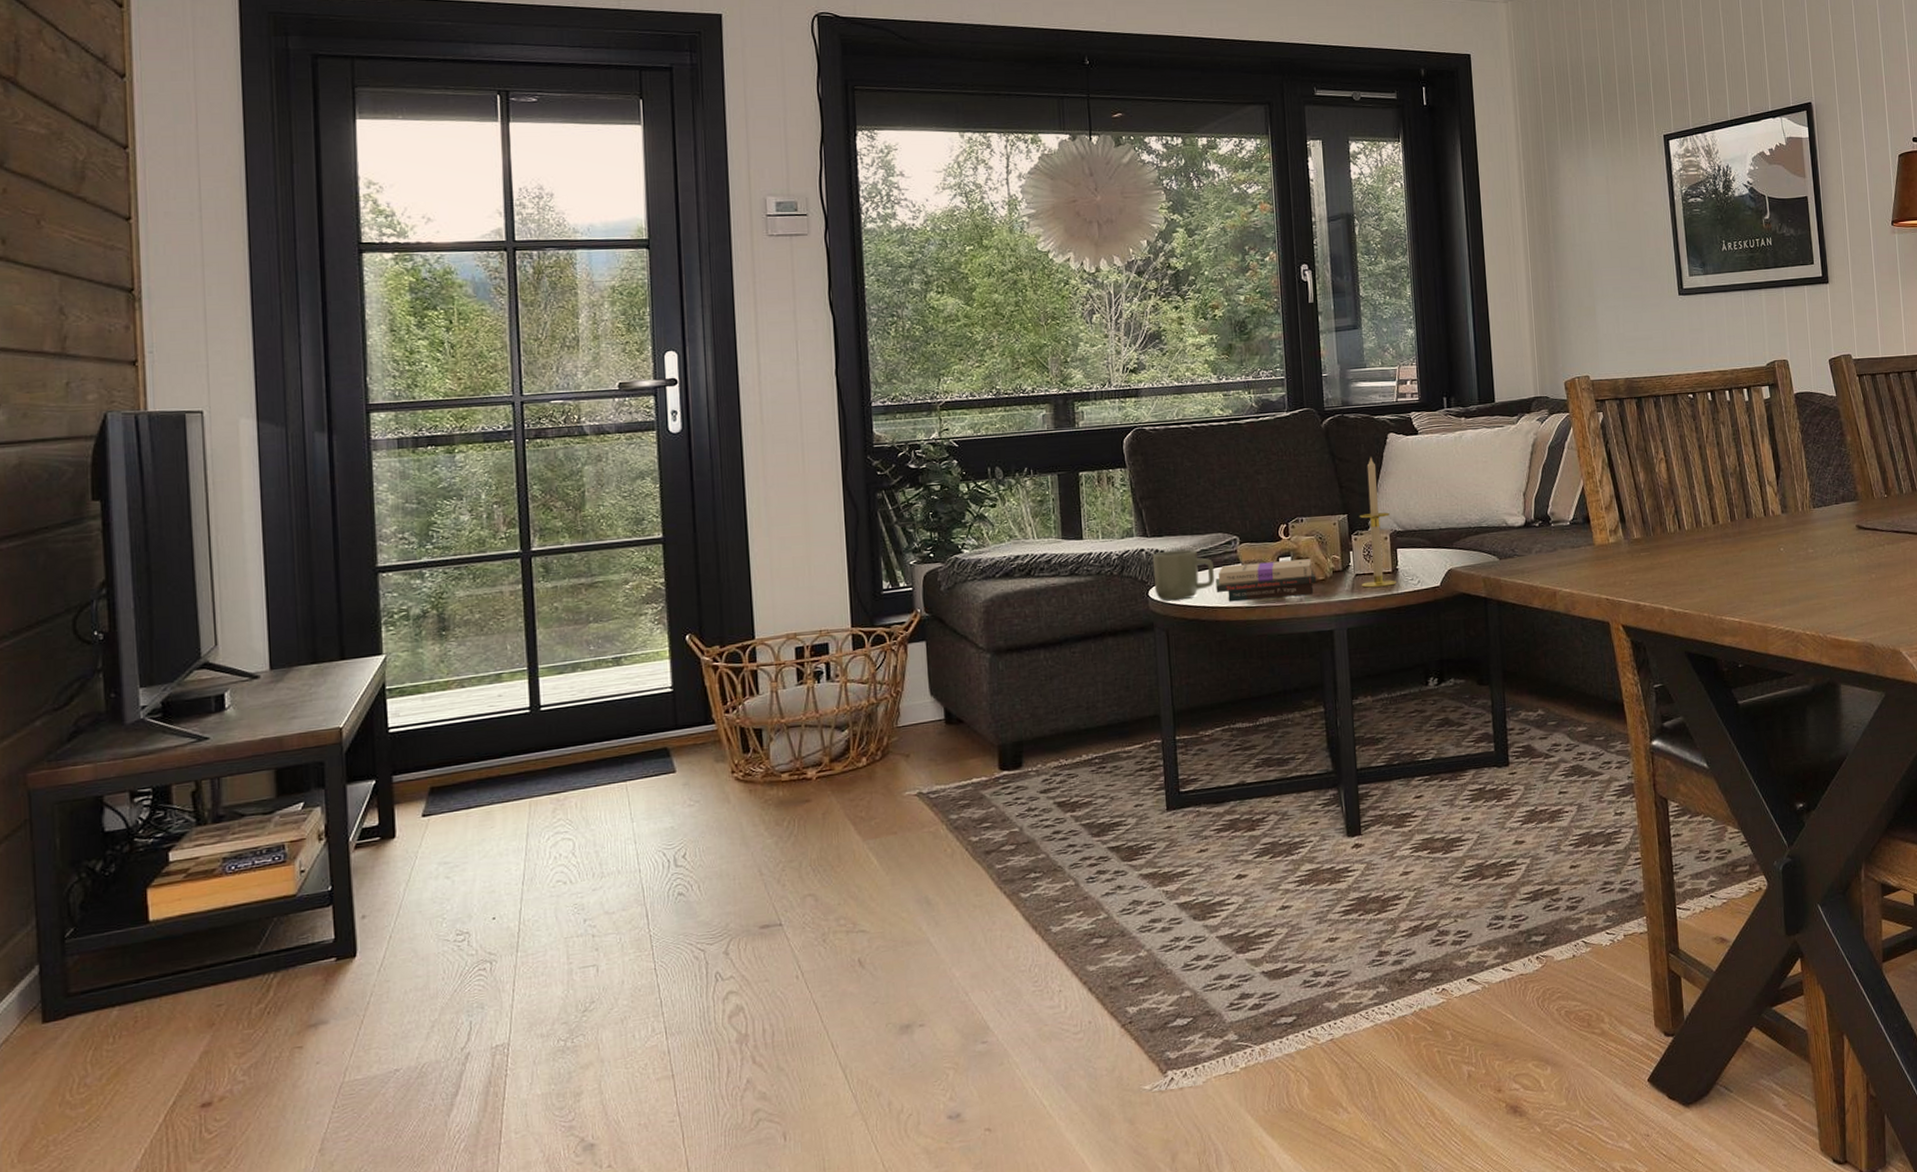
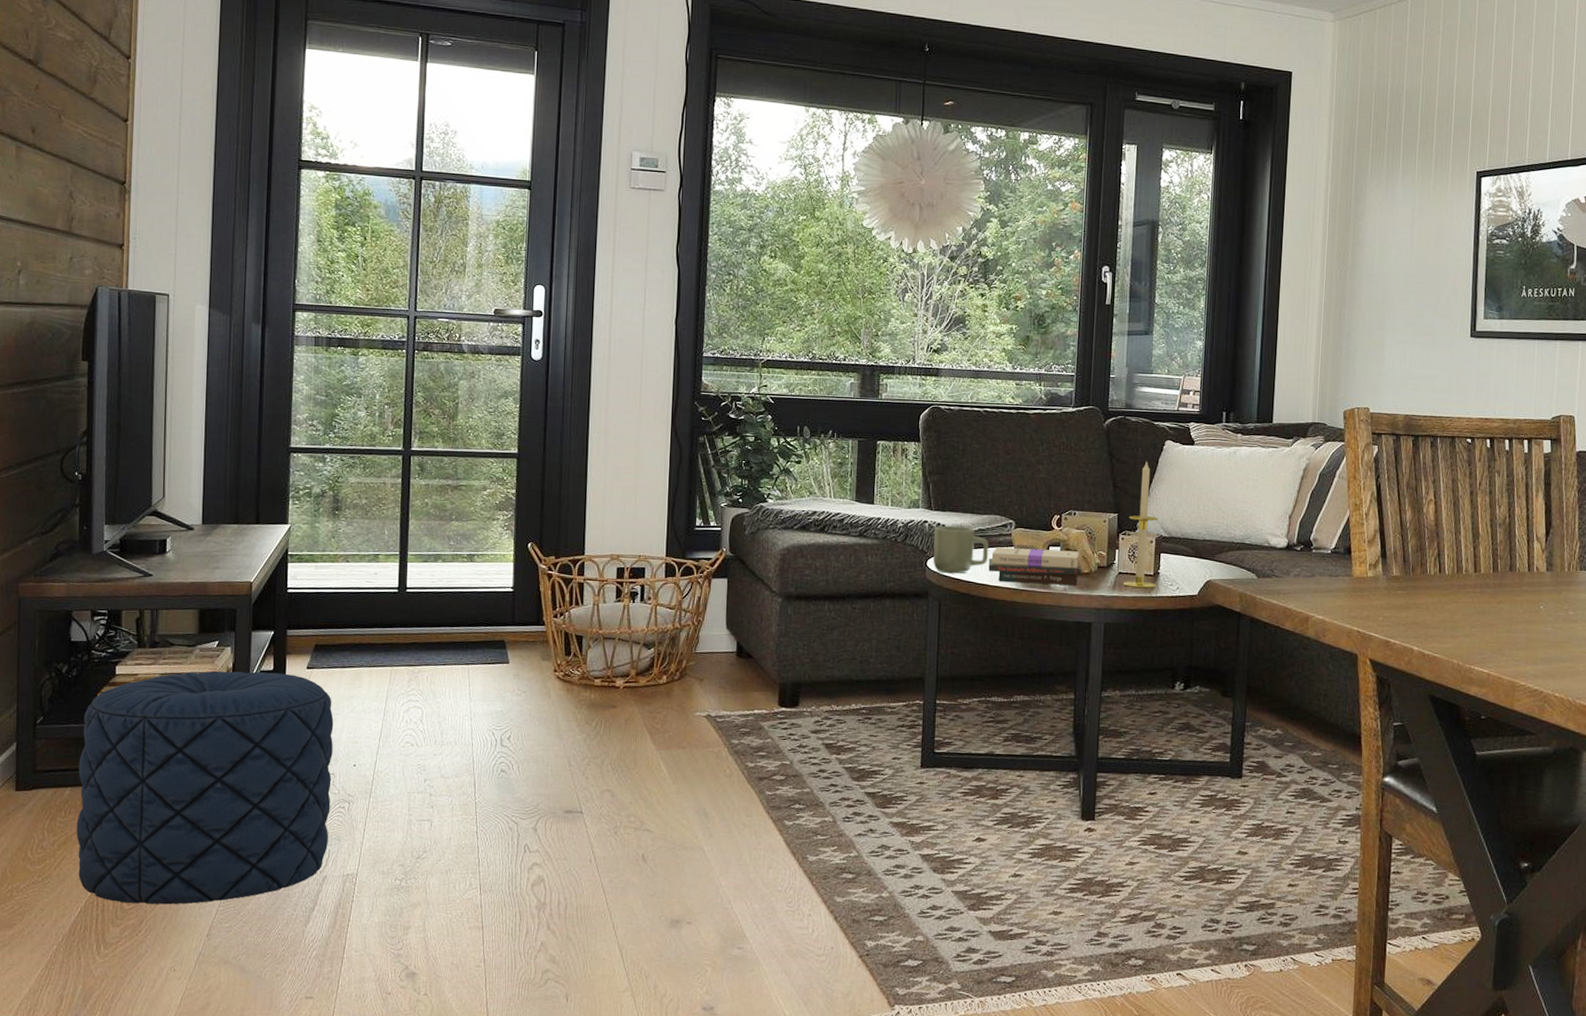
pouf: none [127,826,468,1133] -> present [76,671,334,905]

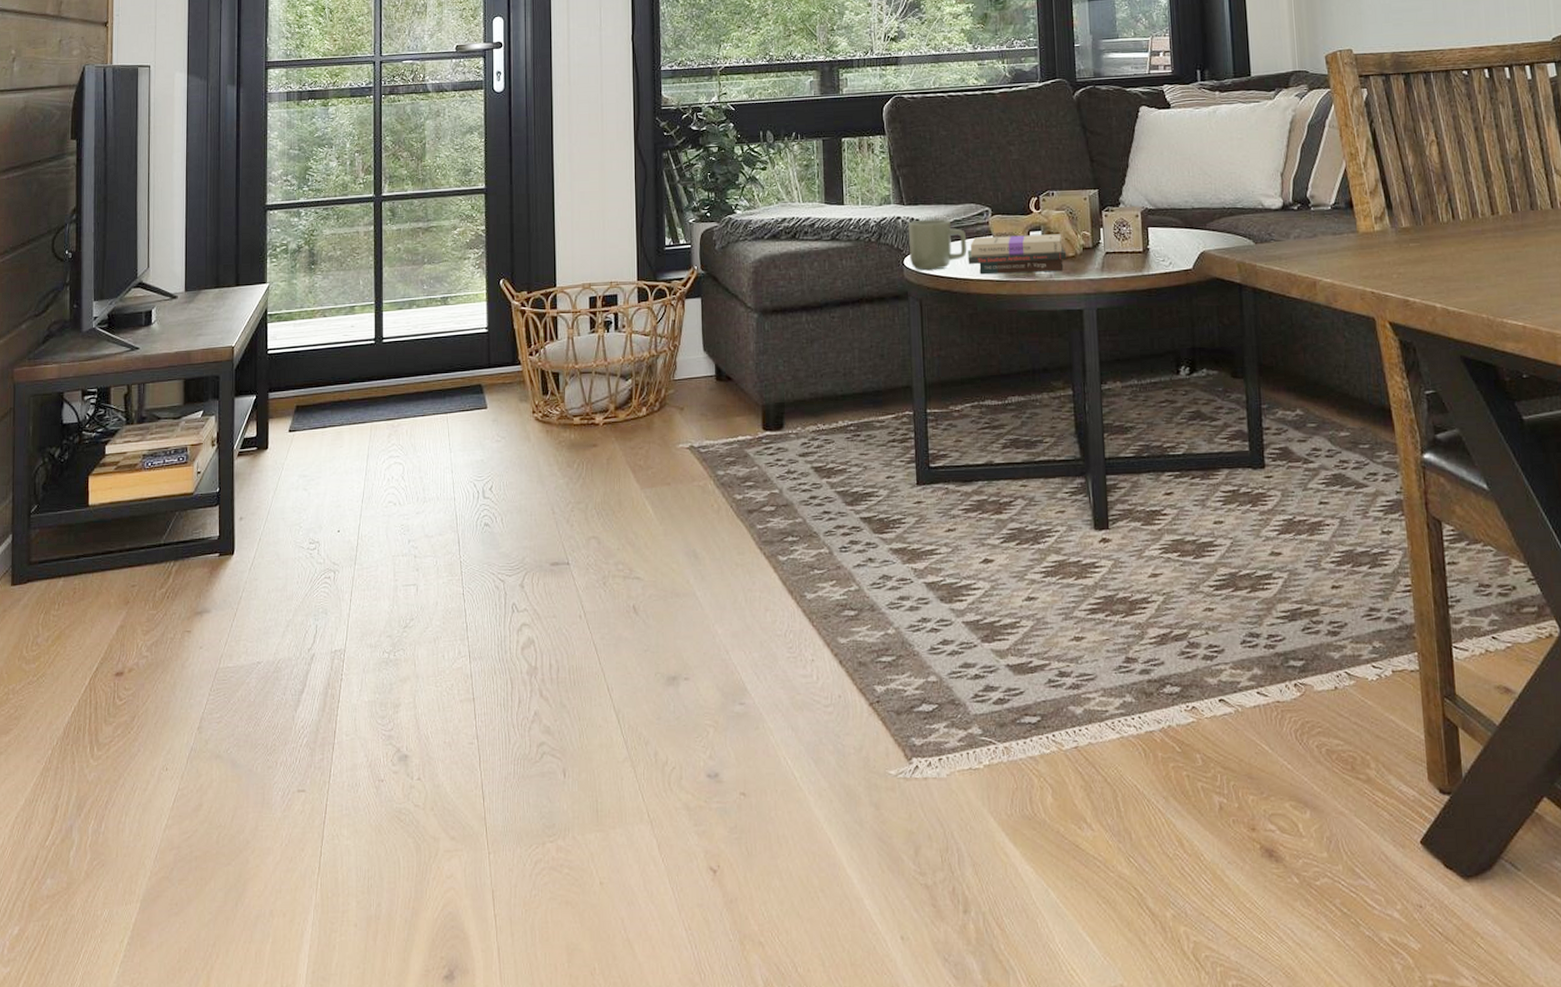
pouf: present [76,671,334,905] -> none [69,438,317,699]
candle: present [1122,461,1158,588] -> none [1110,130,1147,267]

